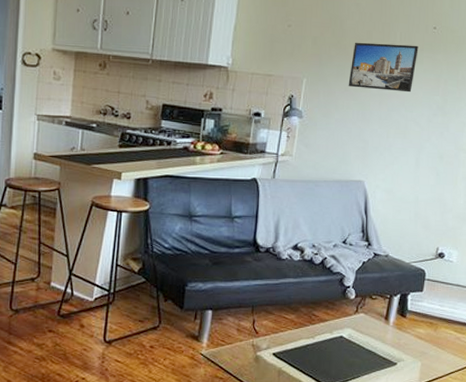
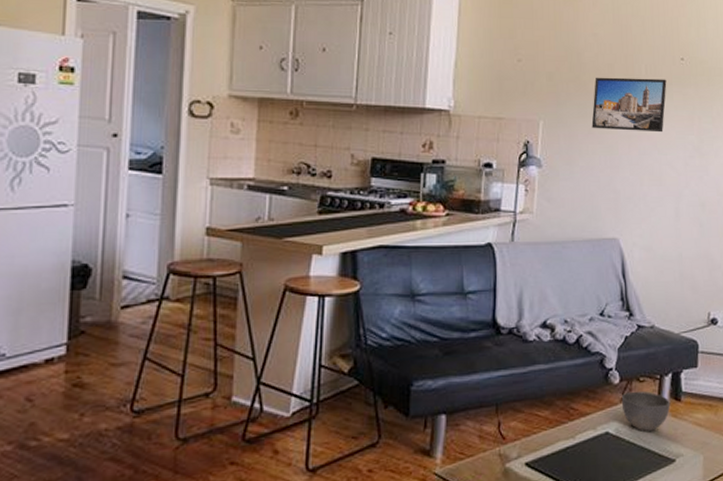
bowl: none [355,306,397,339] -> present [621,391,671,431]

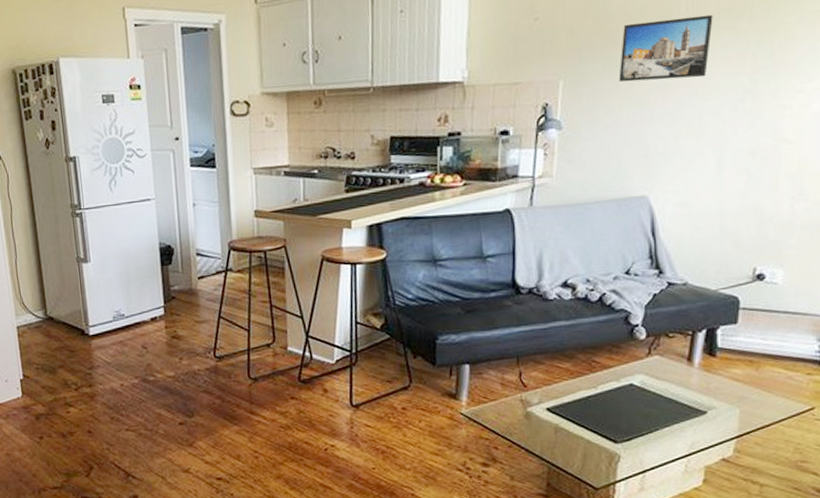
bowl: present [621,391,671,431] -> none [647,346,704,384]

